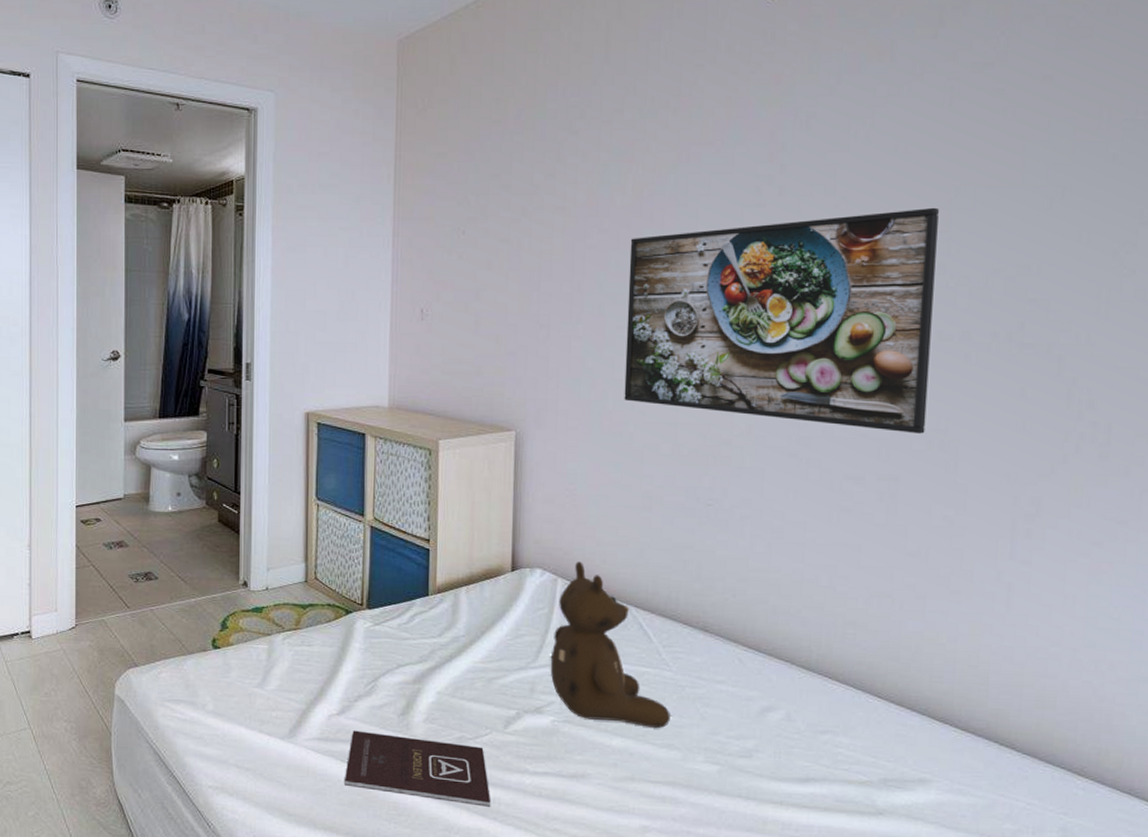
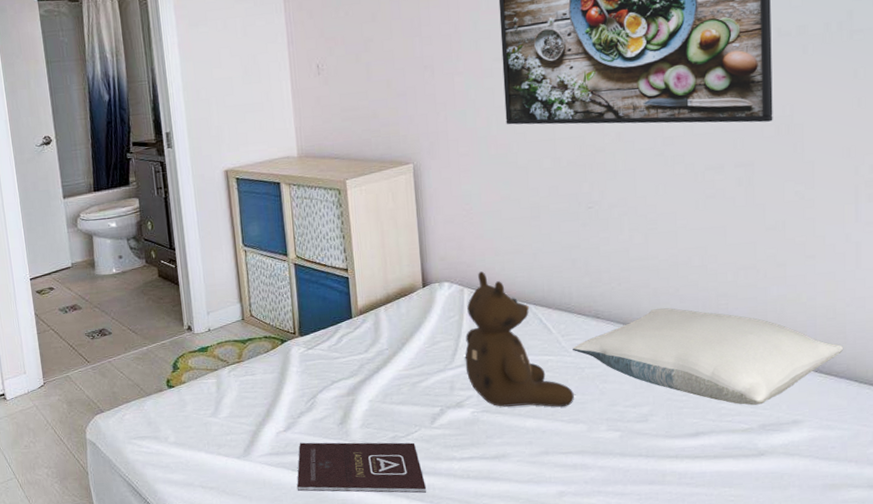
pillow: none [674,628,985,755] -> present [573,307,844,406]

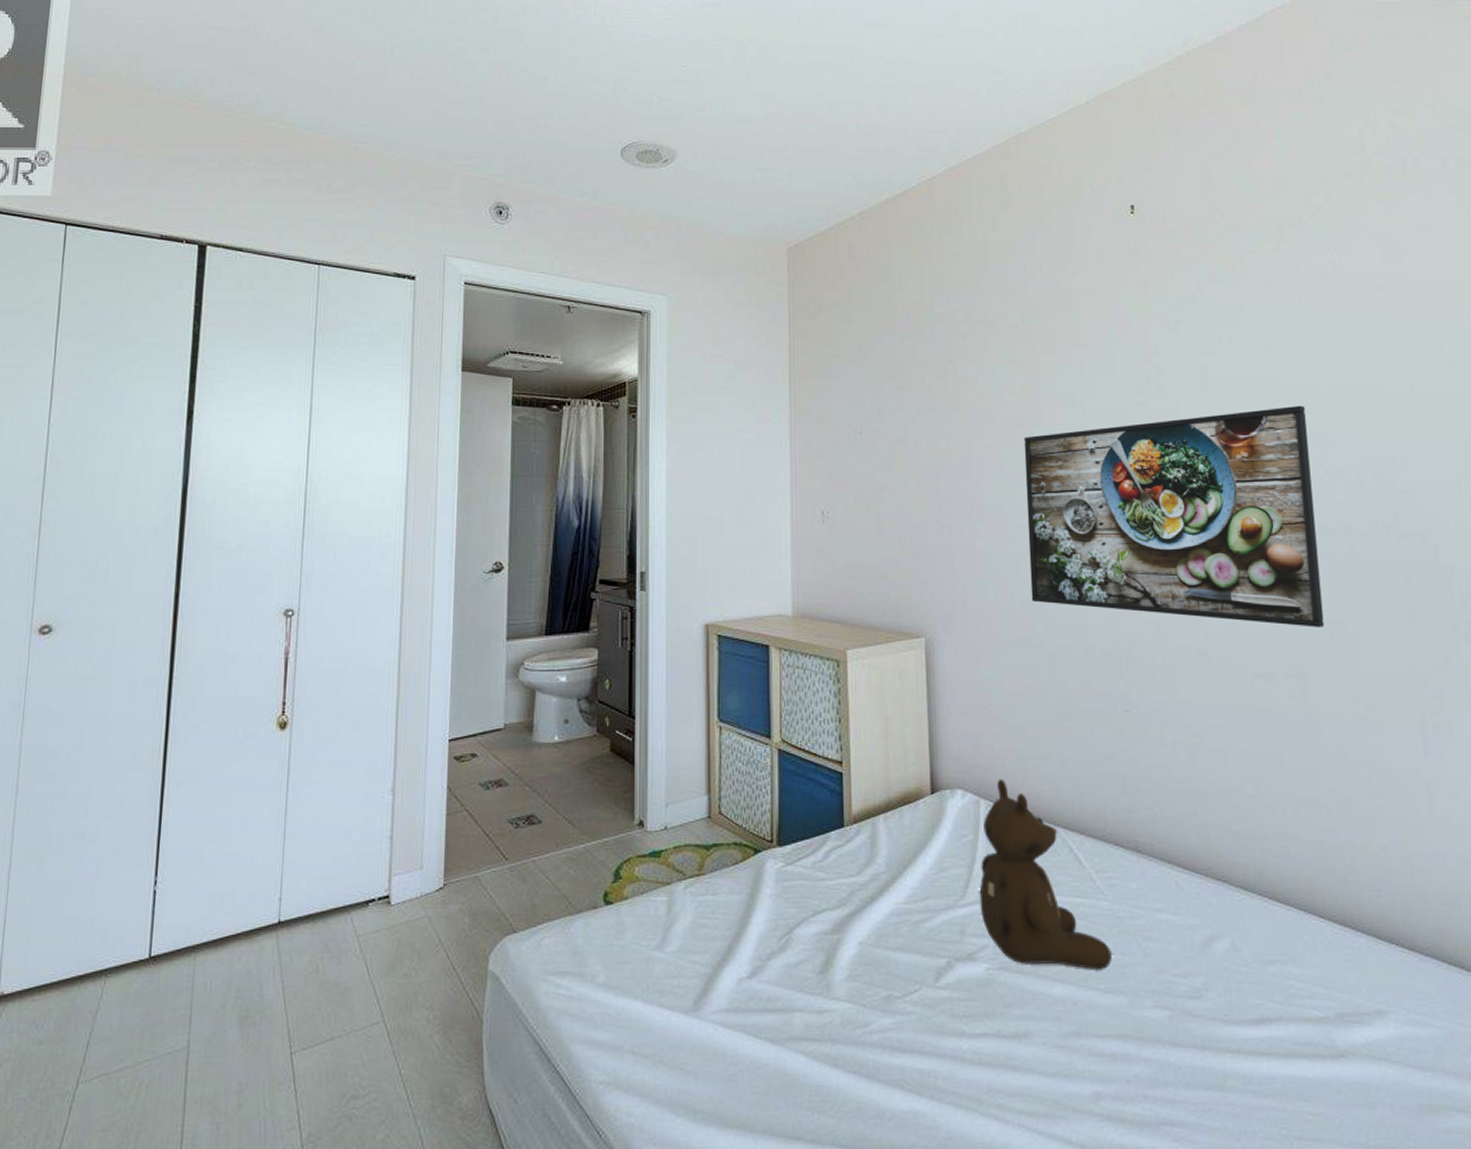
book: present [297,442,427,493] -> none [759,996,927,1083]
pillow: present [573,307,844,406] -> none [1109,844,1427,985]

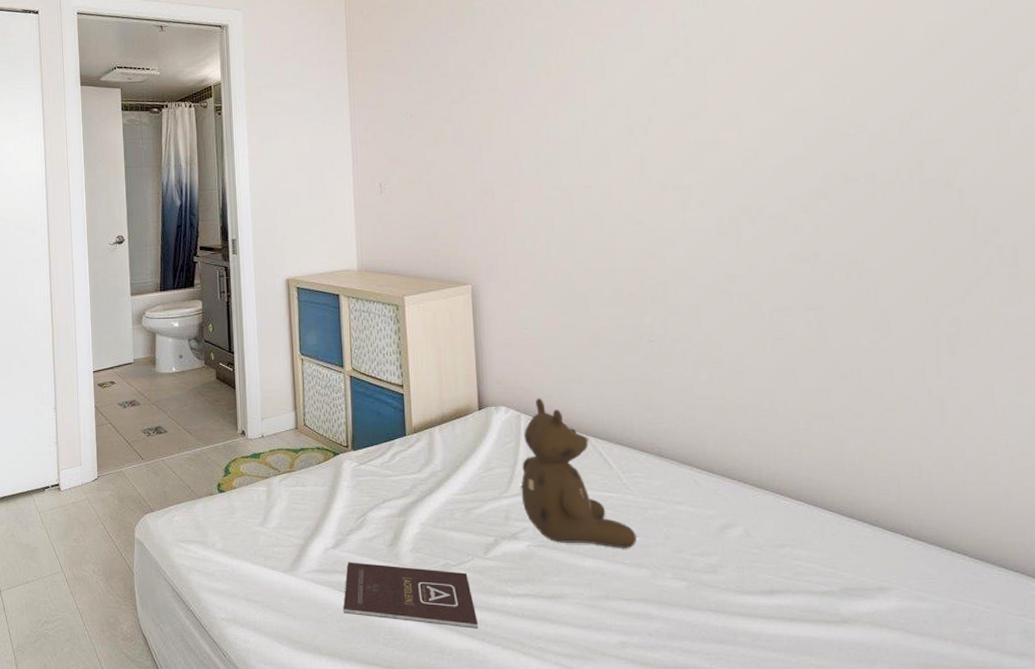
book: none [759,996,927,1083] -> present [343,562,479,629]
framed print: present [1023,405,1324,627] -> none [558,66,843,266]

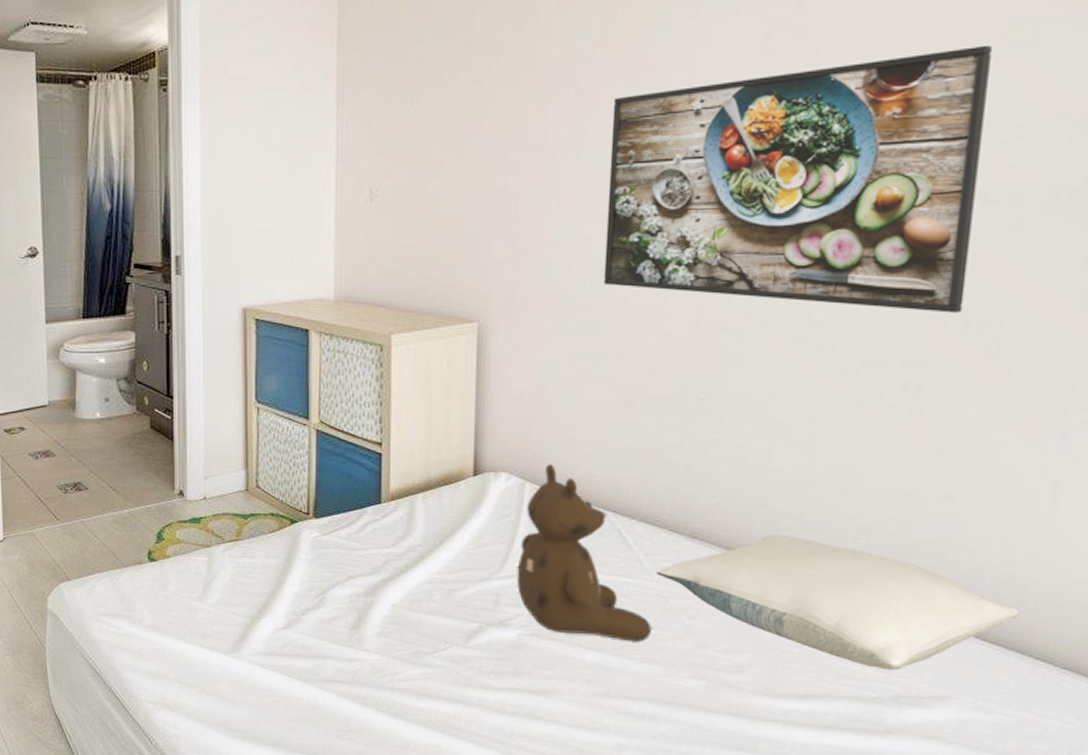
book: present [343,562,479,629] -> none [293,645,451,724]
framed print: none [558,66,843,266] -> present [603,45,992,313]
pillow: none [635,451,932,566] -> present [656,534,1020,670]

